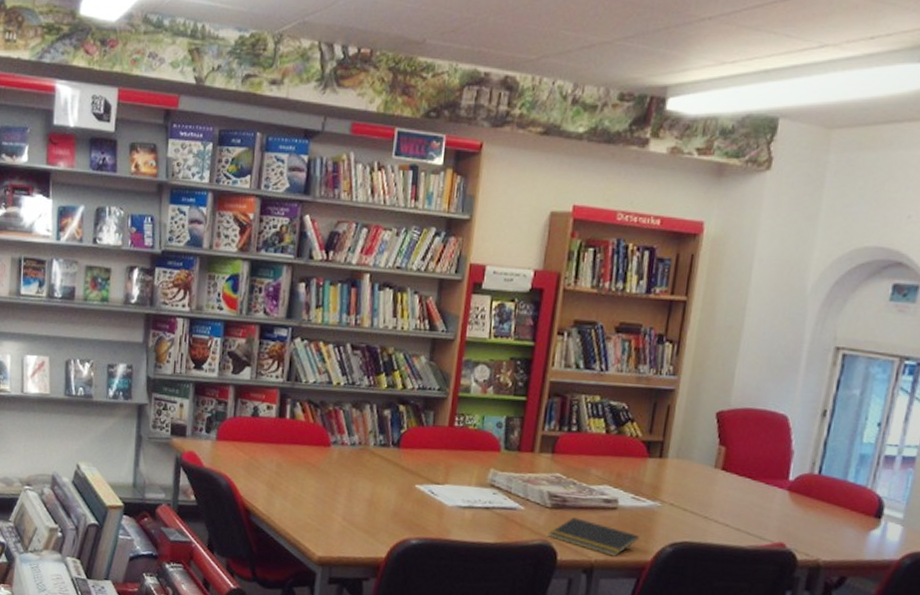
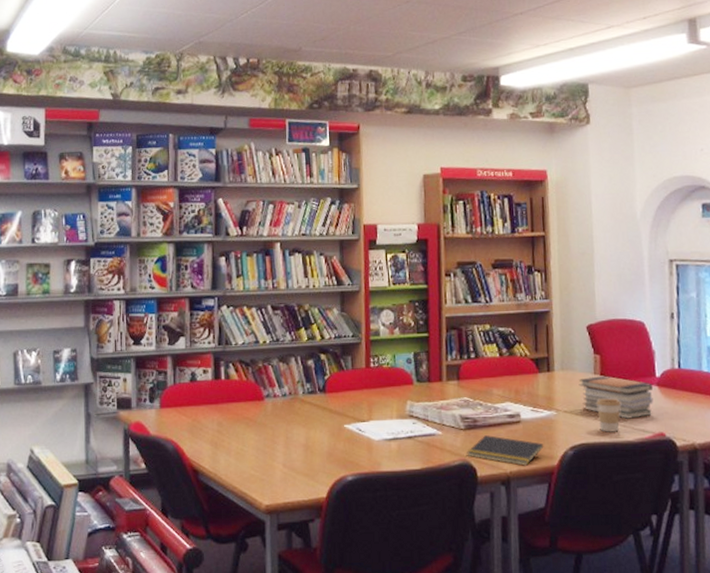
book stack: none [693,470,784,523] -> present [578,375,654,419]
coffee cup: none [708,495,740,535] -> present [596,398,621,432]

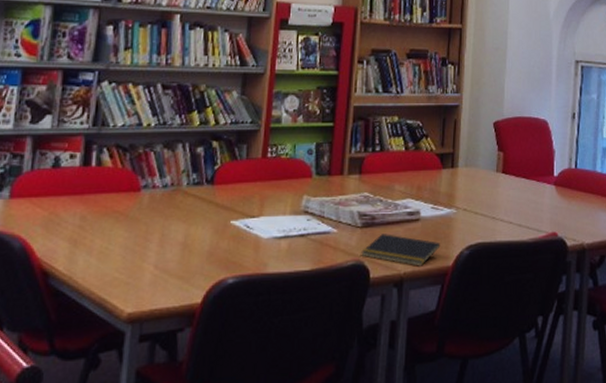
book stack: present [578,375,654,419] -> none [480,173,551,218]
coffee cup: present [596,398,621,432] -> none [496,196,519,232]

